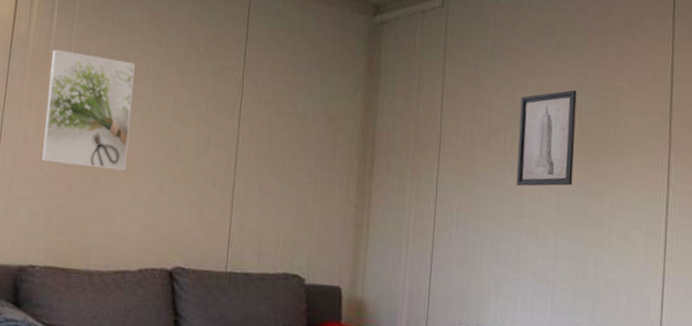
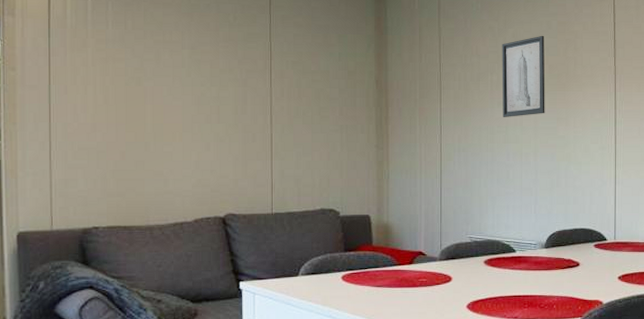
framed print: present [42,49,135,171] -> none [91,27,173,134]

